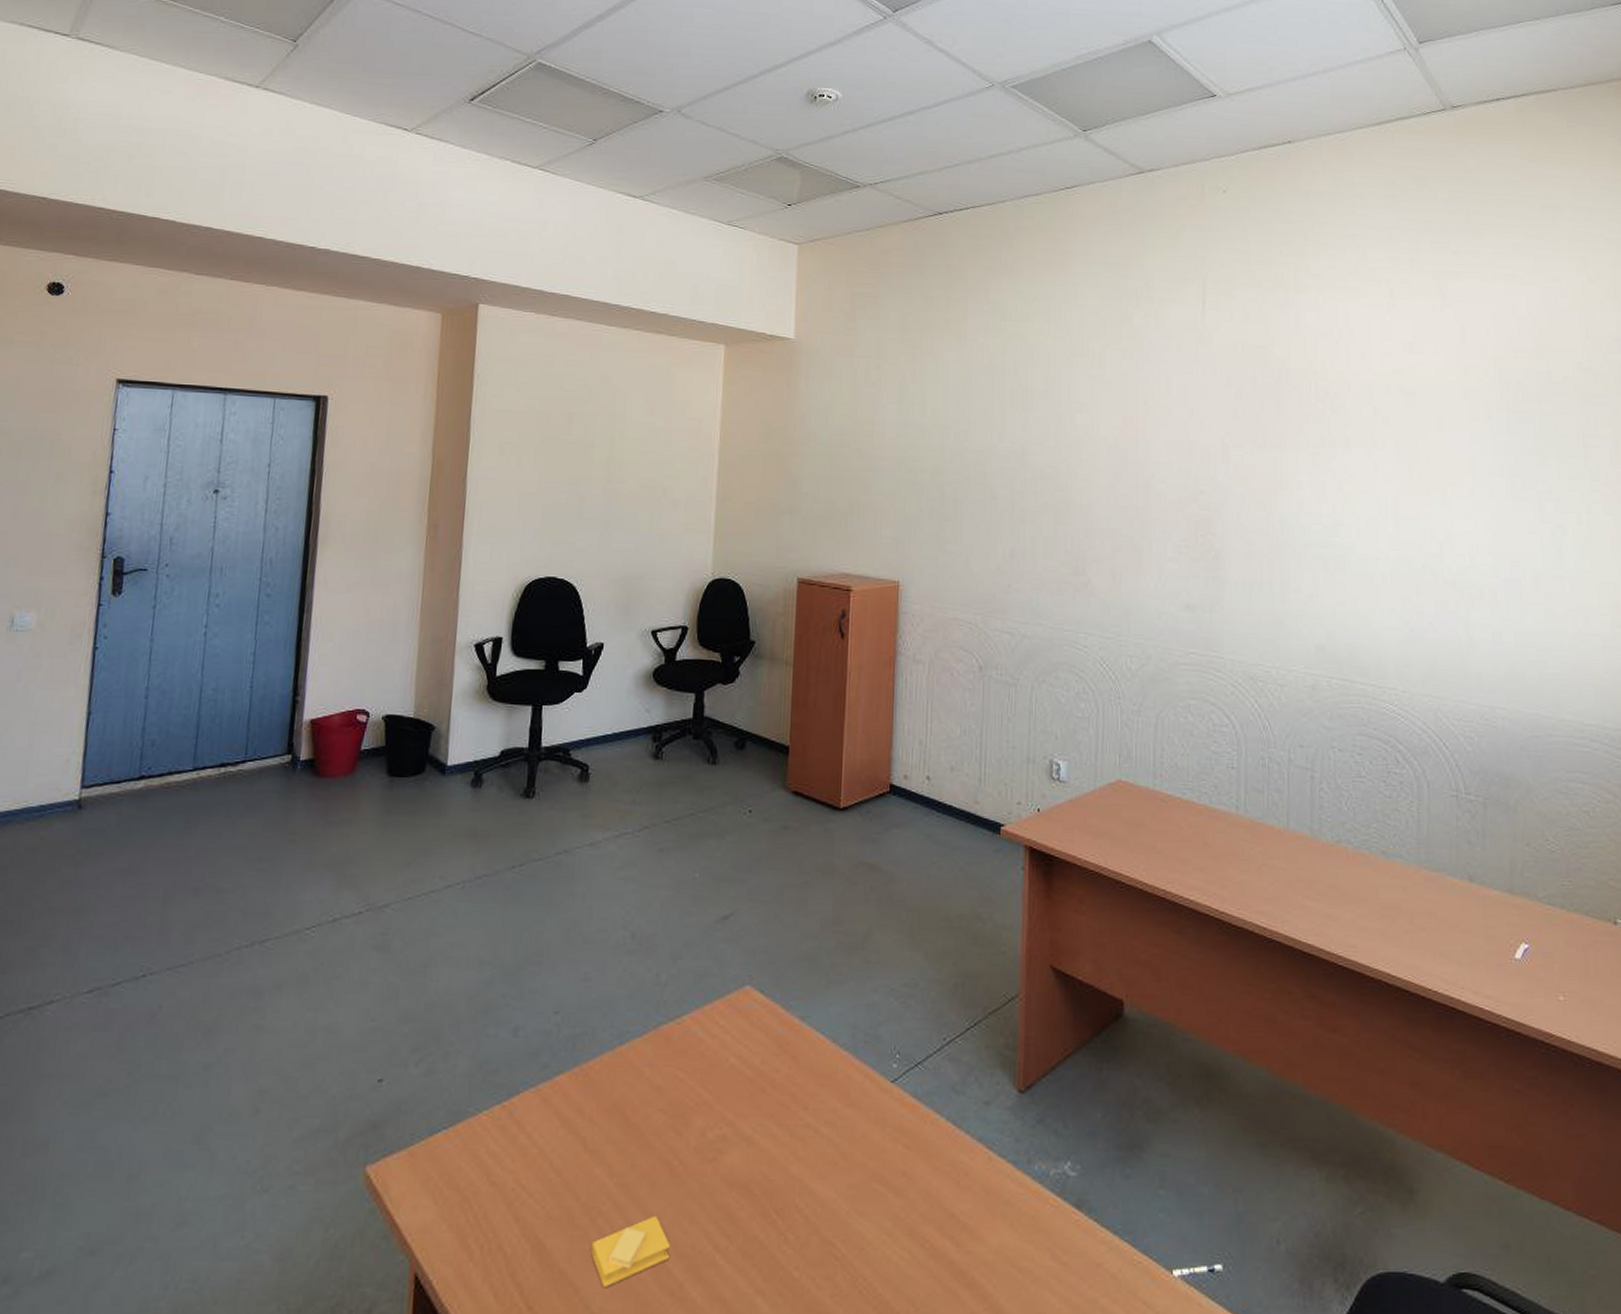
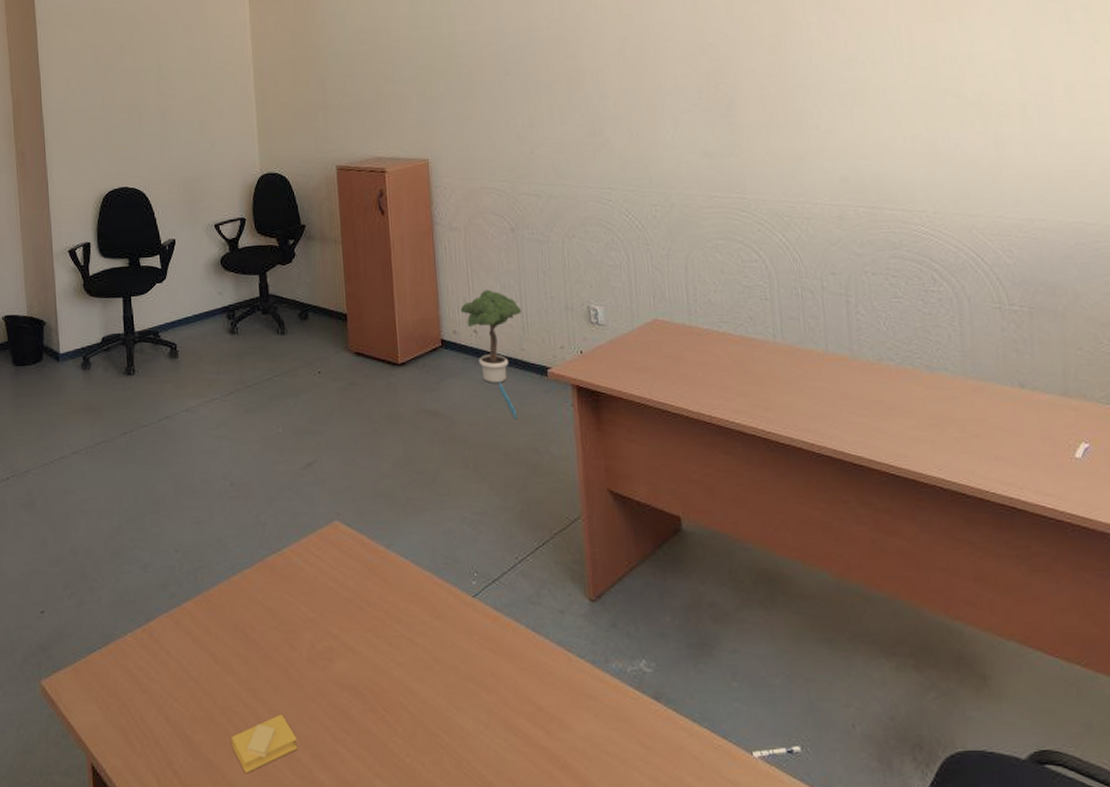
potted tree: none [915,732,981,881] -> present [460,289,522,420]

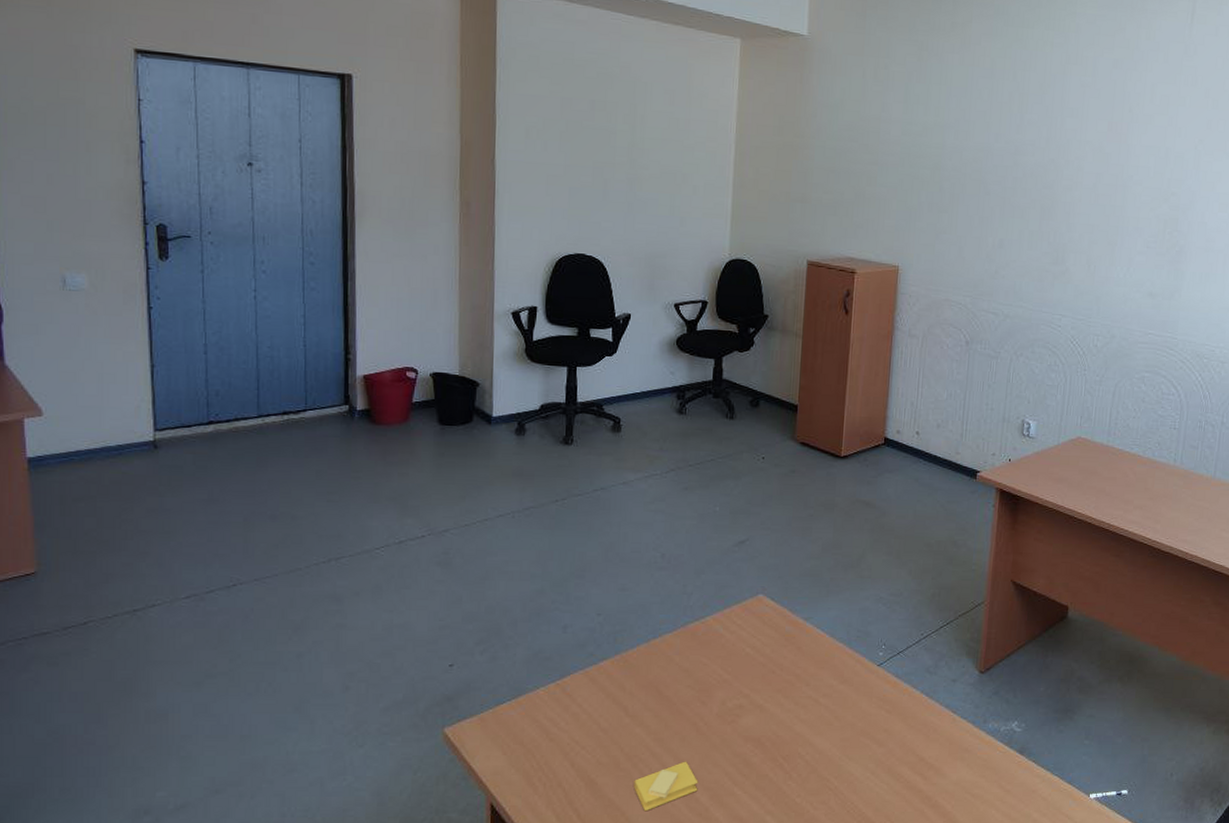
potted tree: present [460,289,522,420] -> none [907,395,964,516]

